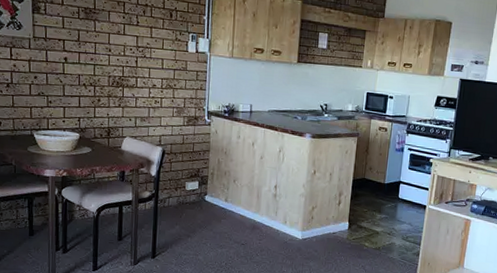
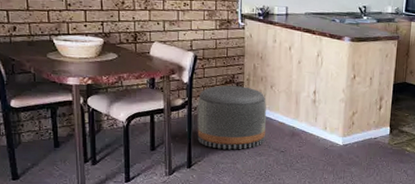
pouf: none [162,179,229,242] -> present [197,85,266,150]

